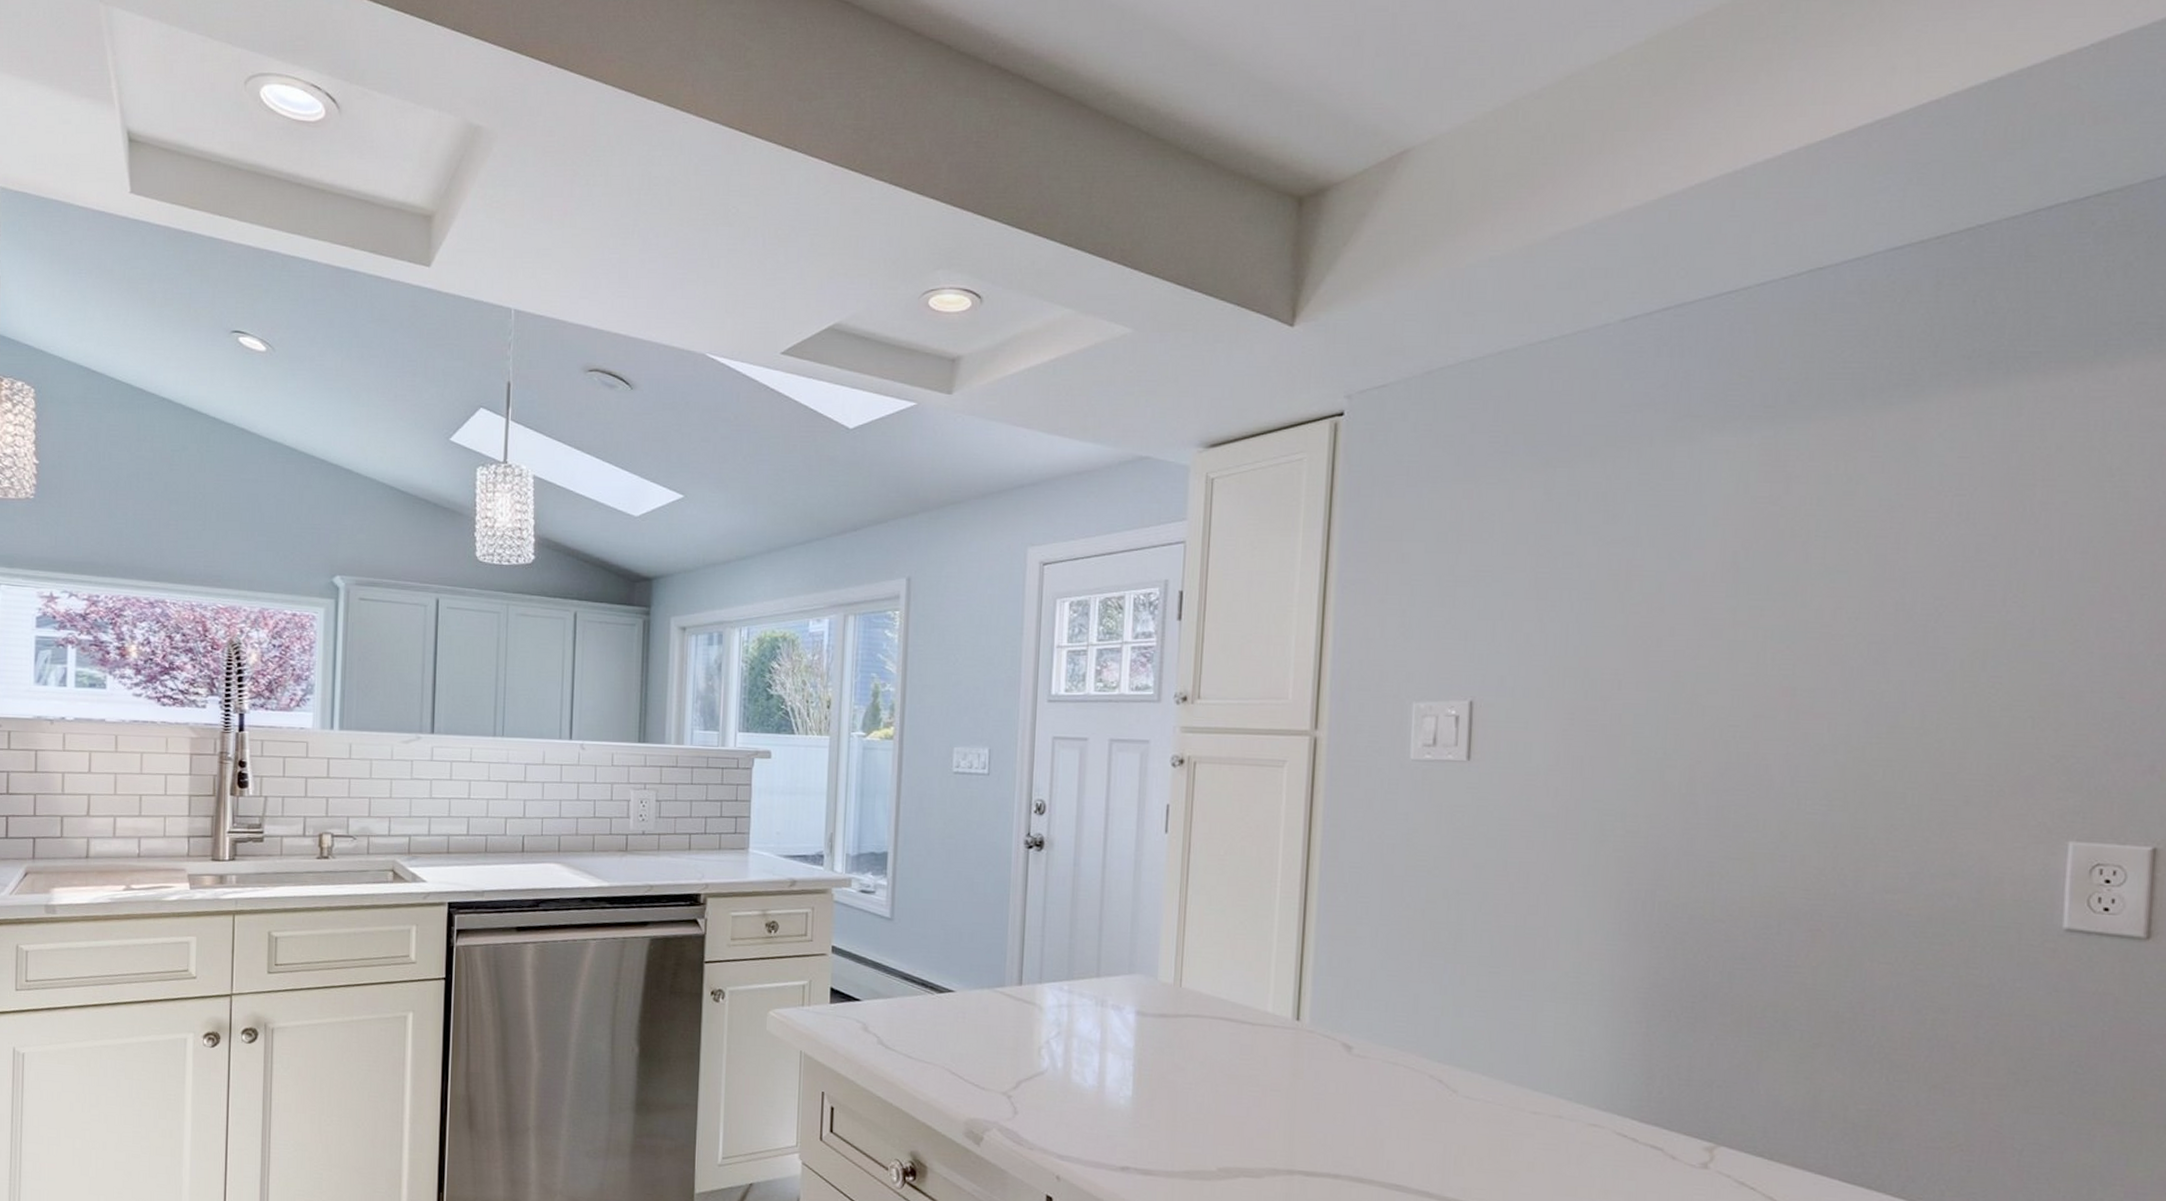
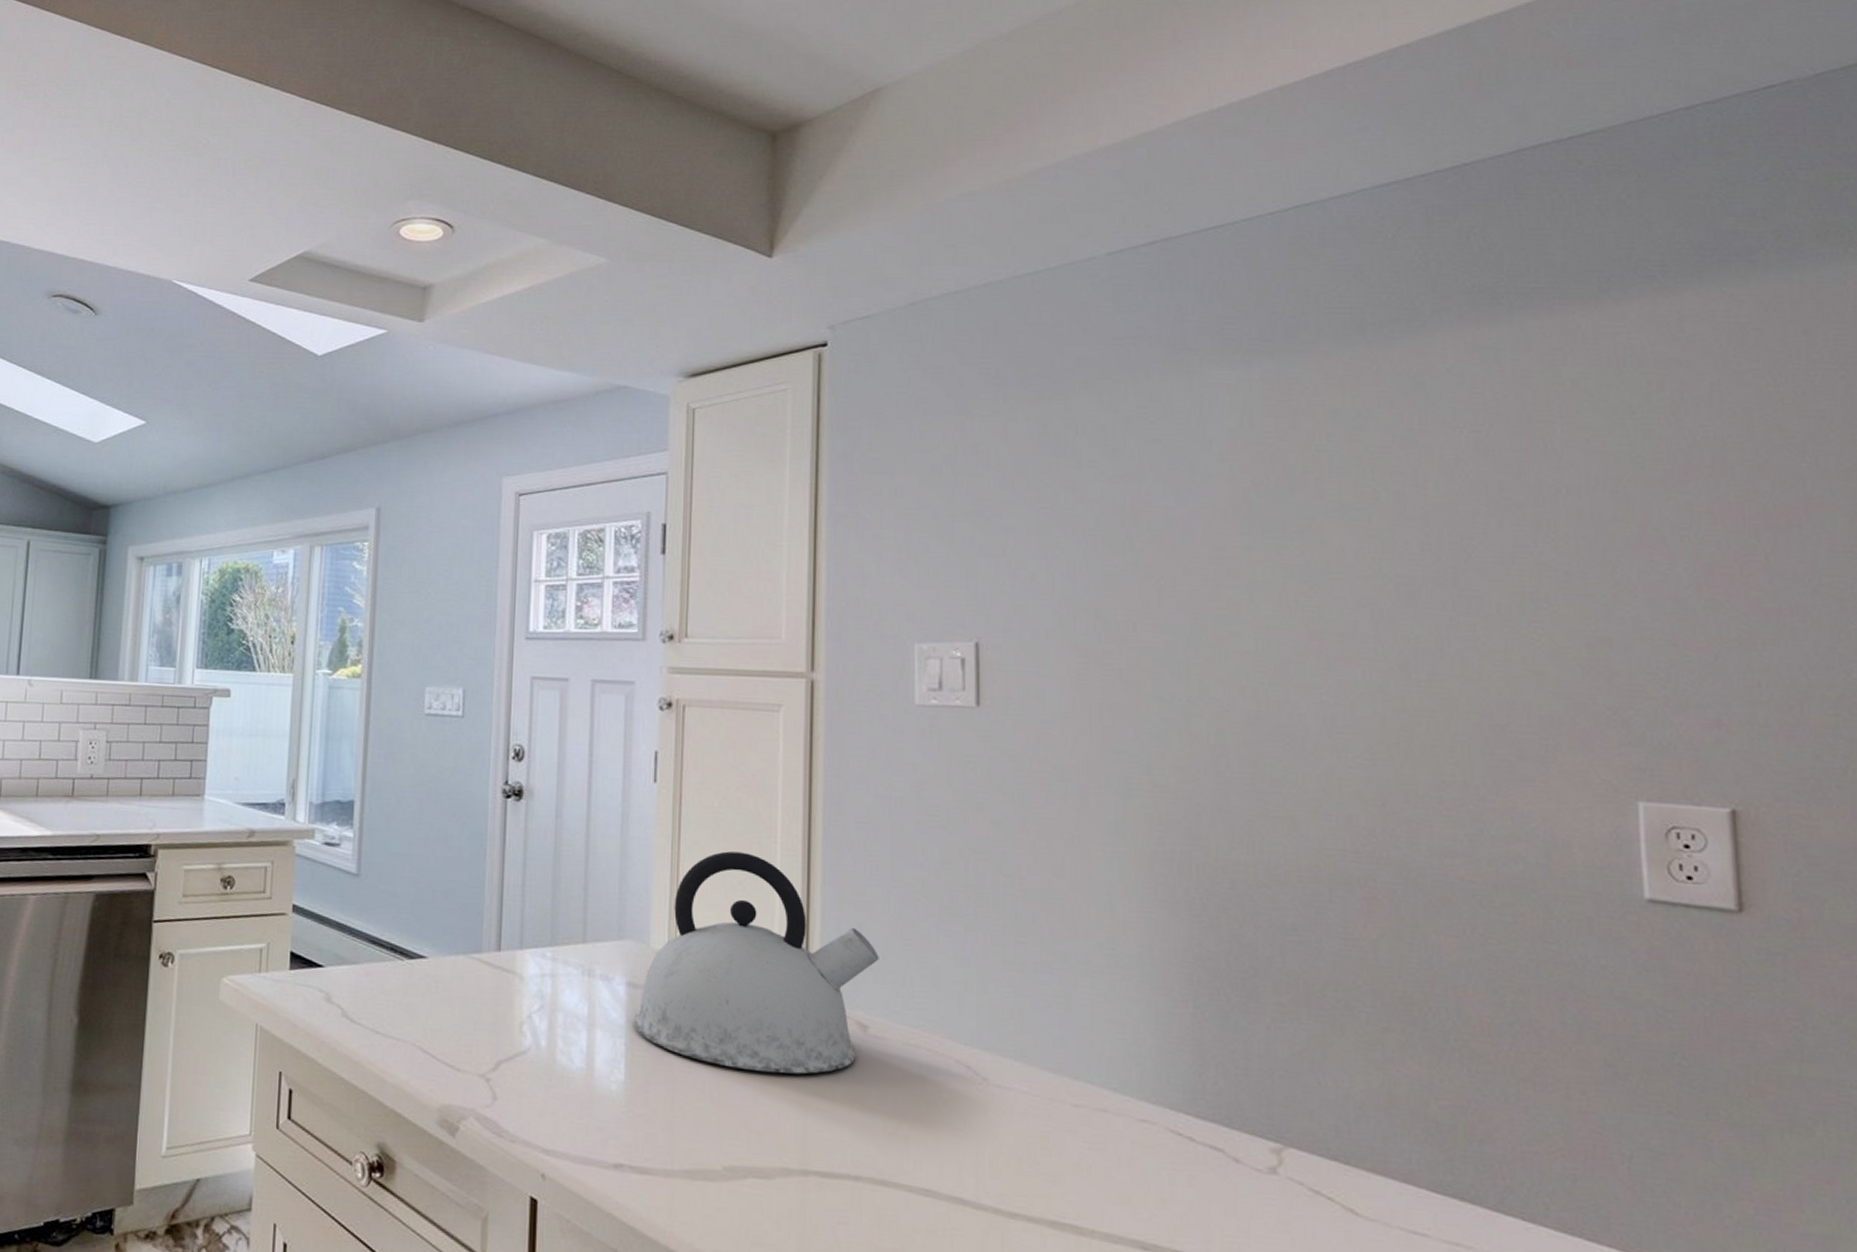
kettle: none [1141,894,1366,1089] -> present [633,851,879,1074]

